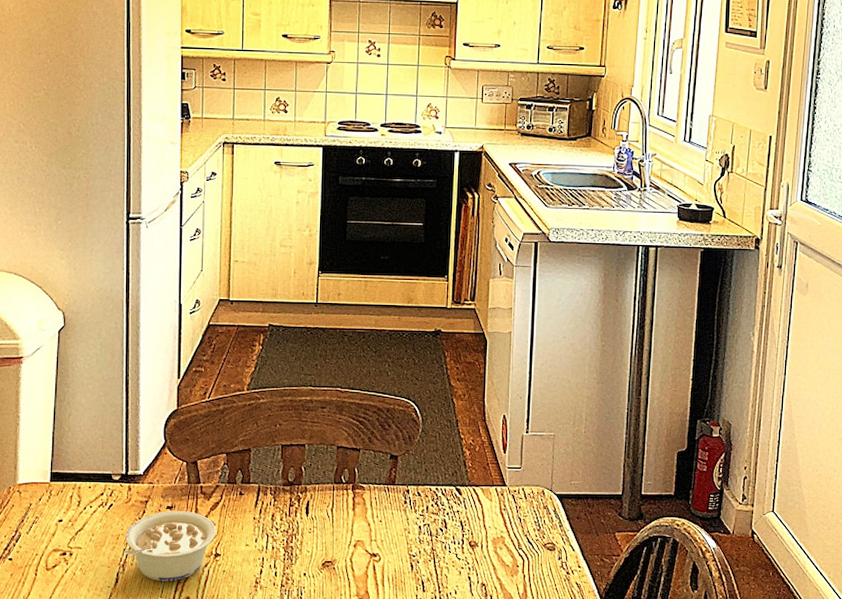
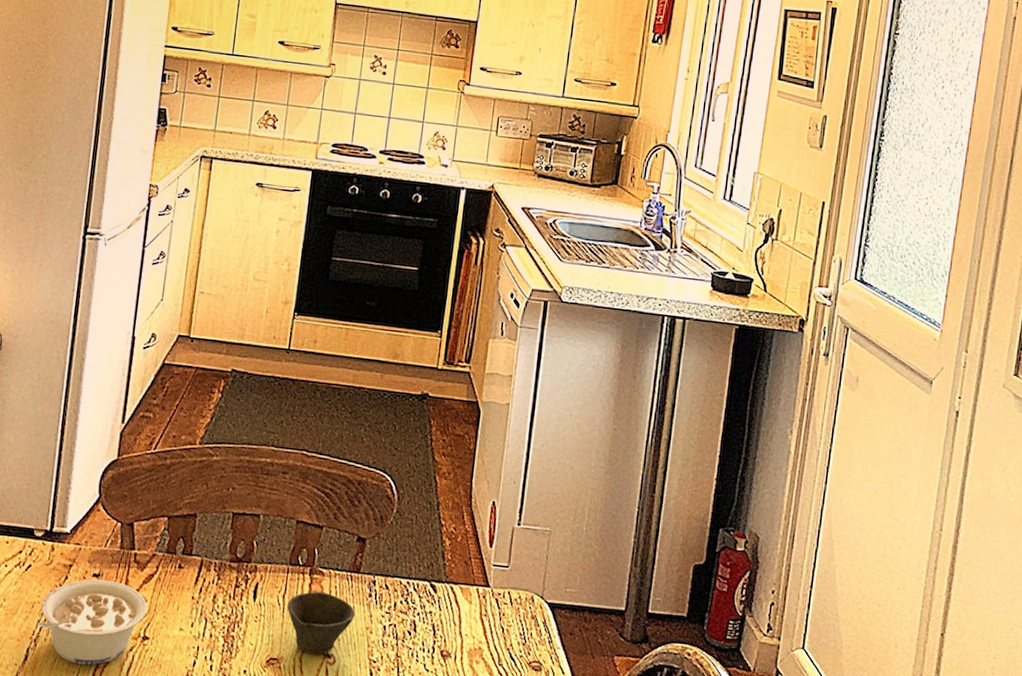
cup: none [335,503,394,555] -> present [287,591,355,655]

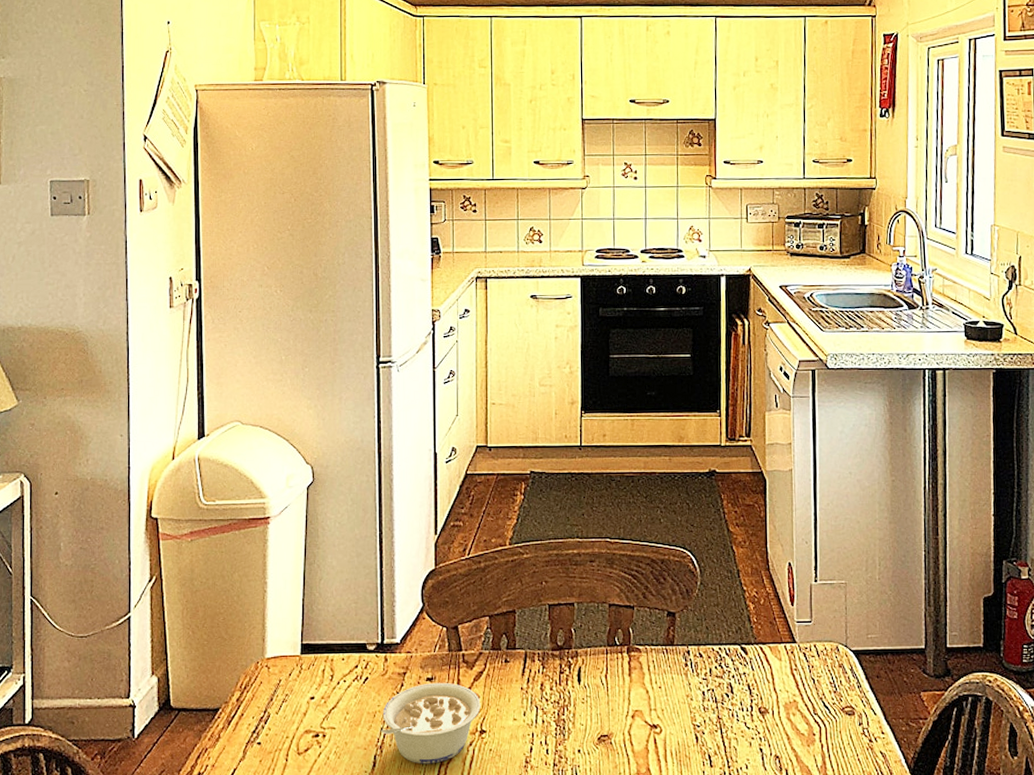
cup: present [287,591,355,655] -> none [610,667,674,727]

